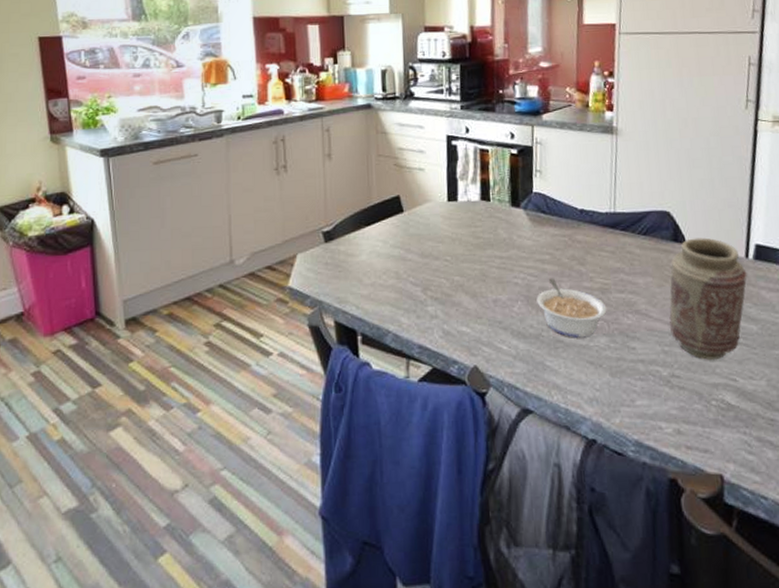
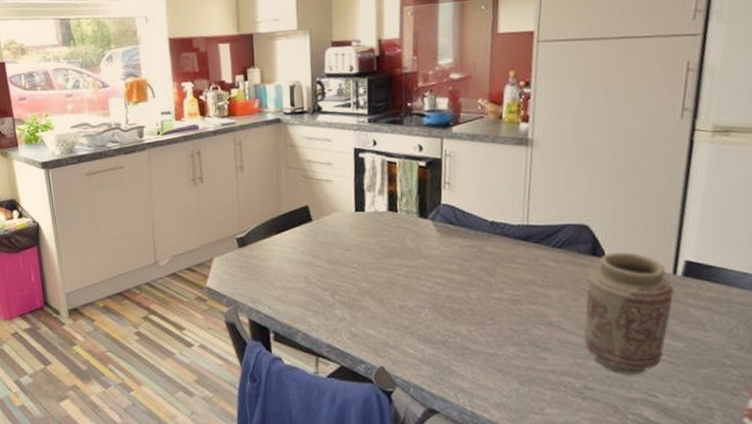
legume: present [536,278,607,338] -> none [444,287,517,346]

